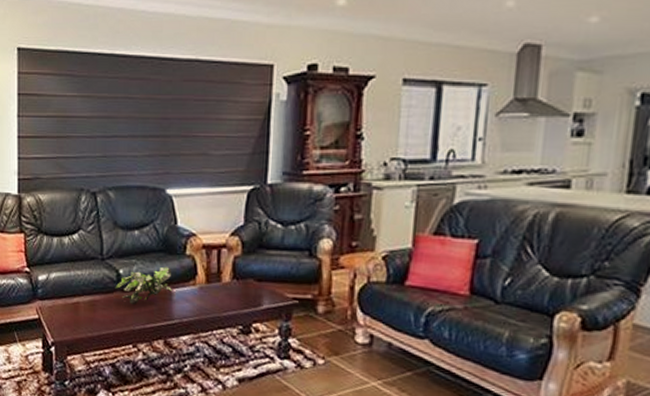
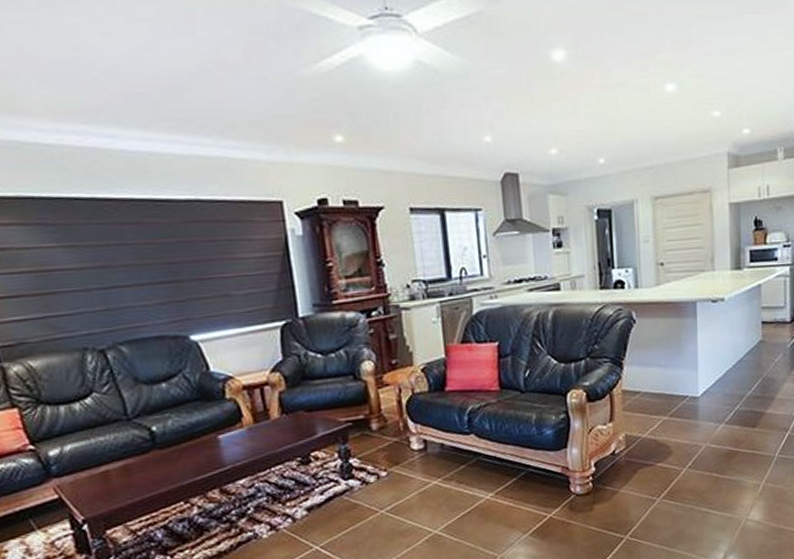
plant: present [115,266,172,306] -> none [150,414,218,461]

